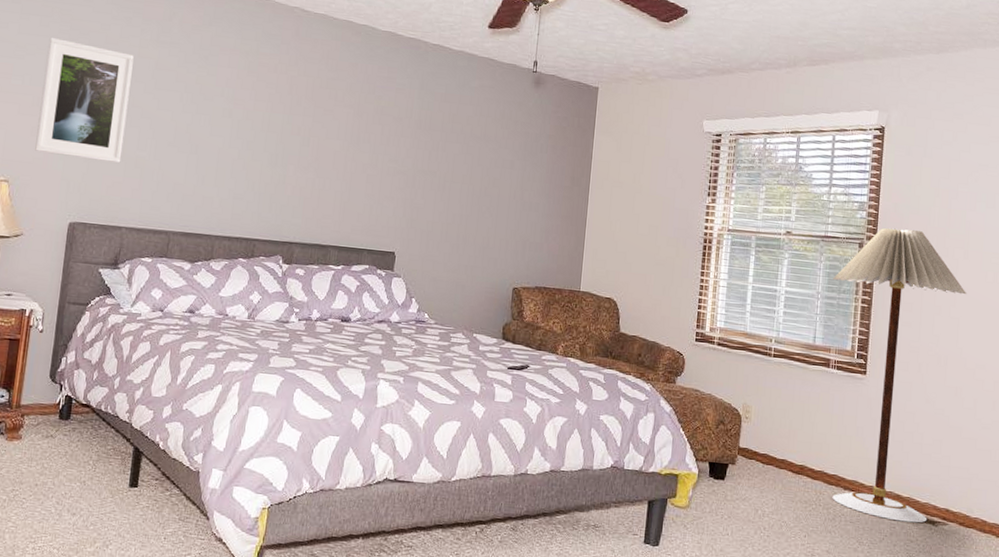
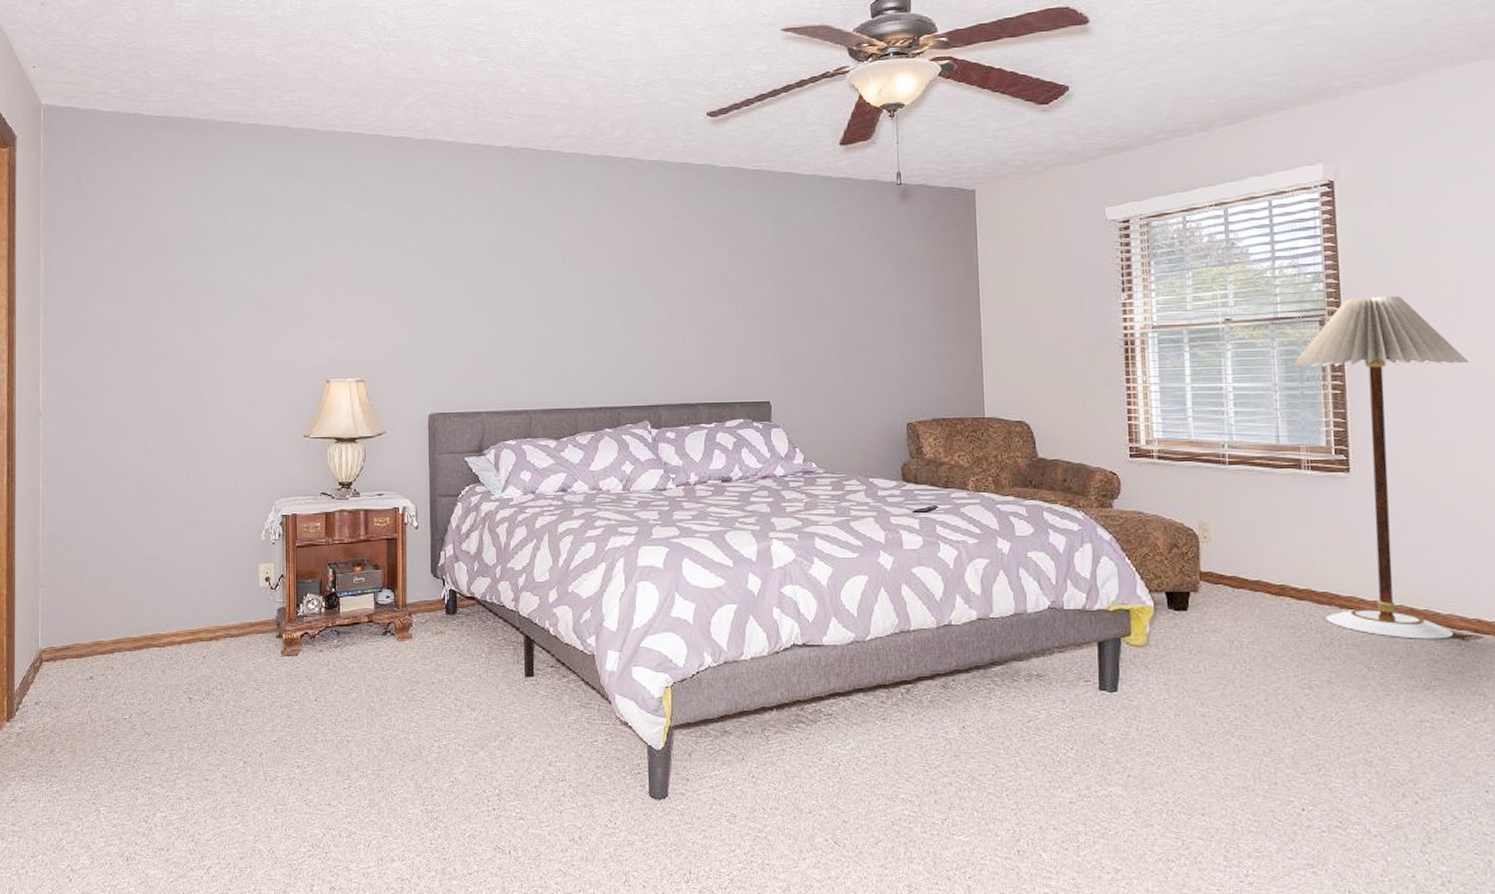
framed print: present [35,37,134,163] -> none [384,229,472,348]

